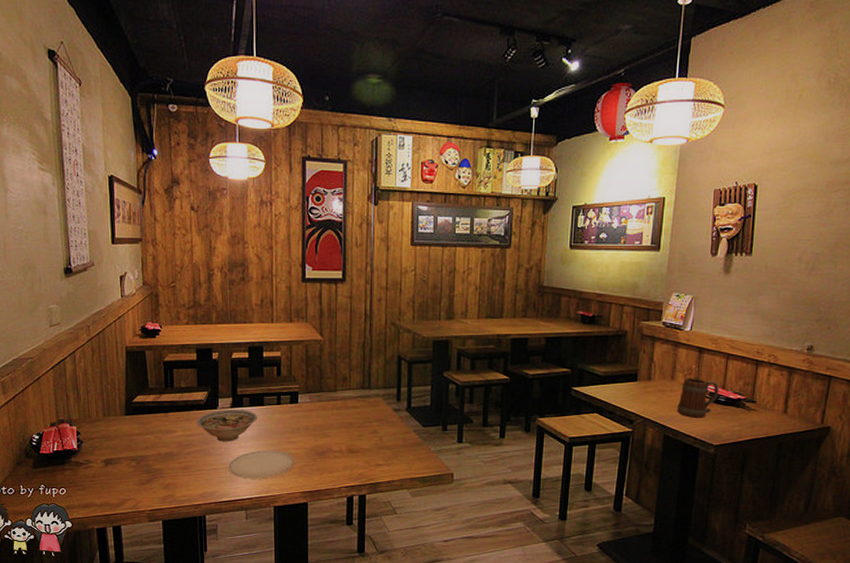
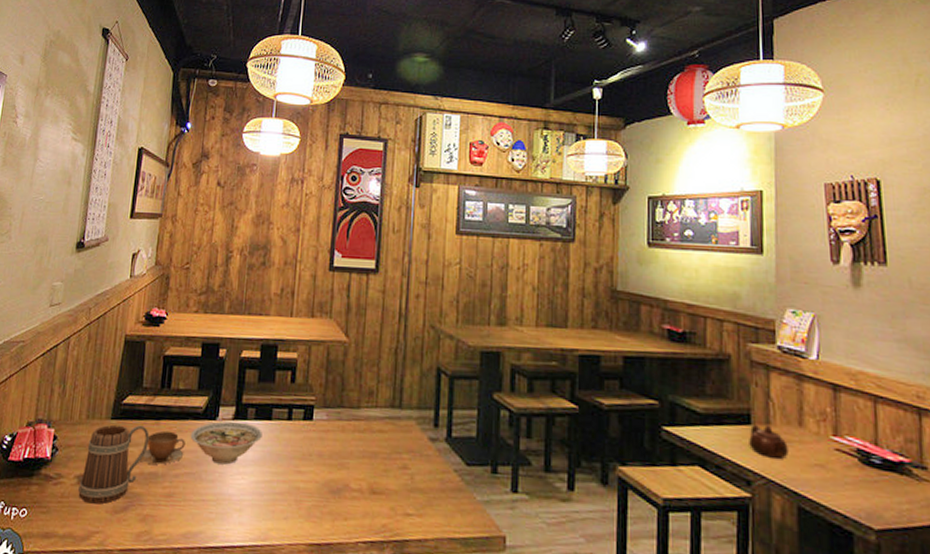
beer mug: none [107,418,162,480] -> present [78,424,149,504]
teacup: none [154,420,193,446] -> present [139,431,185,465]
plate: present [228,450,295,479] -> none [220,479,303,521]
teapot: none [634,380,662,403] -> present [749,423,789,459]
beer mug: present [677,378,719,418] -> none [812,425,870,486]

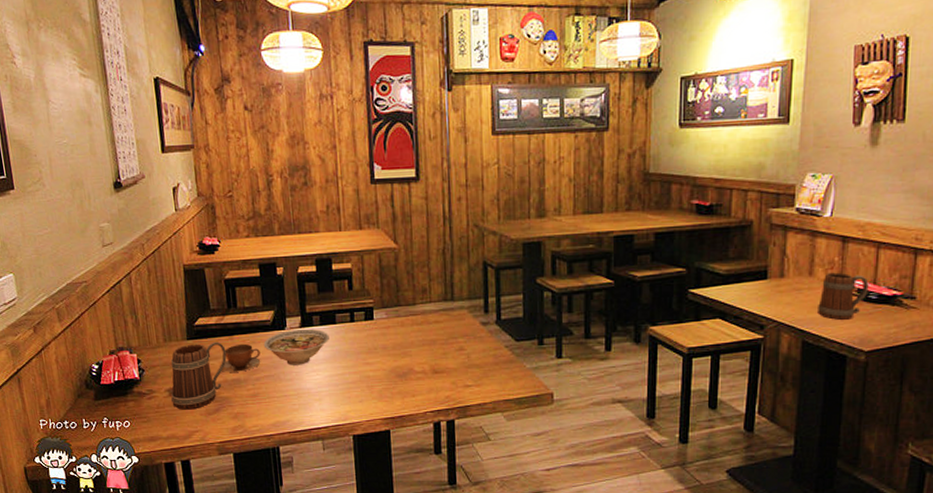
teapot: present [749,423,789,459] -> none [764,278,798,305]
beer mug: none [812,425,870,486] -> present [818,272,869,320]

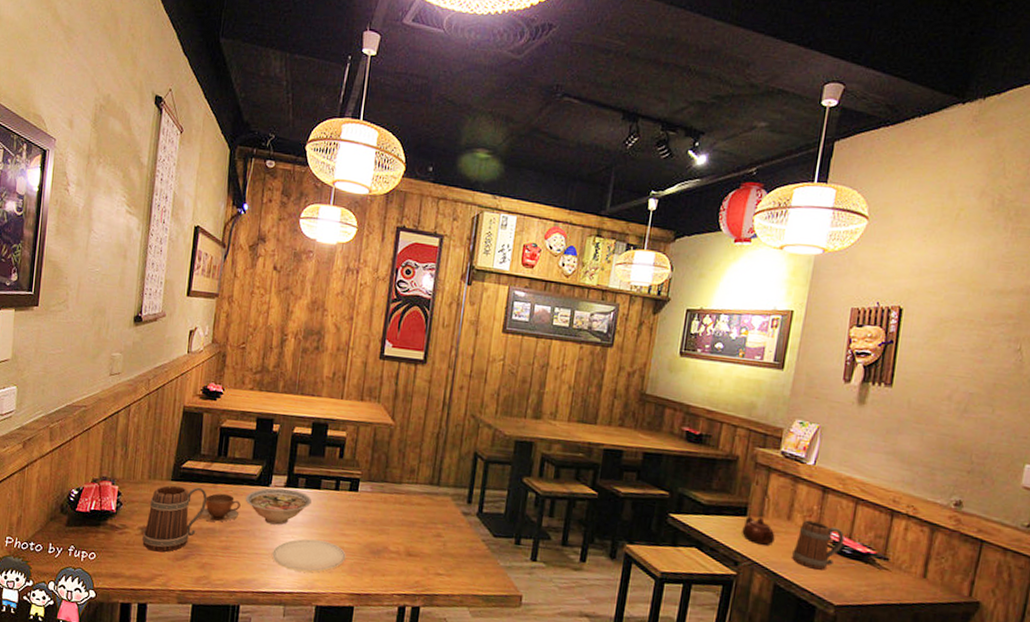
plate: none [301,373,374,406] -> present [272,538,346,573]
teapot: none [764,278,798,305] -> present [742,515,775,545]

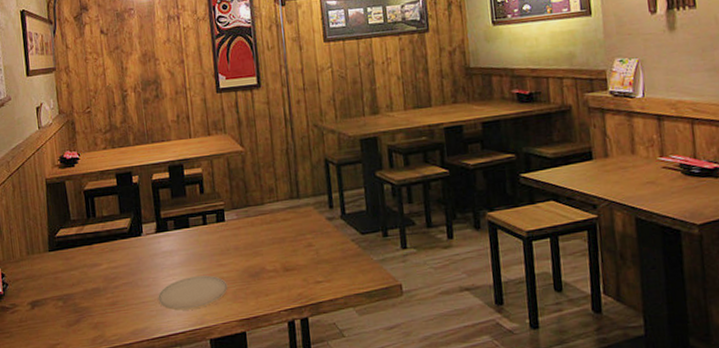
beer mug: present [142,485,207,552] -> none [33,252,87,323]
teacup: present [198,493,241,522] -> none [80,252,119,282]
soup bowl: present [245,488,312,525] -> none [121,234,184,271]
teapot: present [742,515,775,545] -> none [592,158,625,184]
beer mug: present [792,520,845,570] -> none [645,149,691,195]

